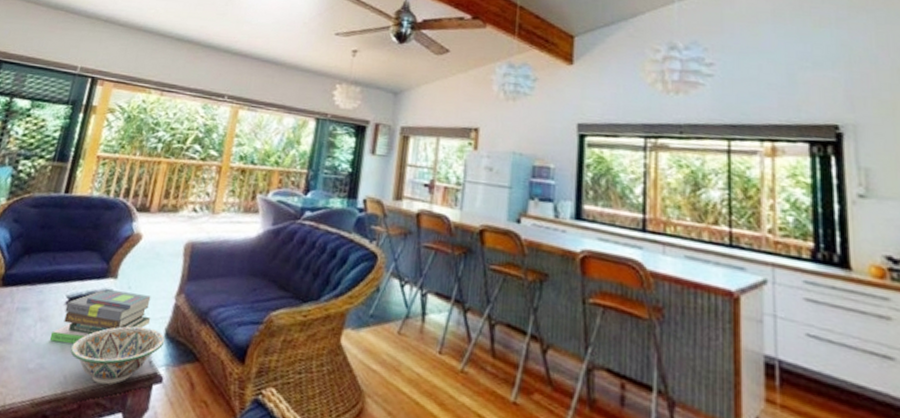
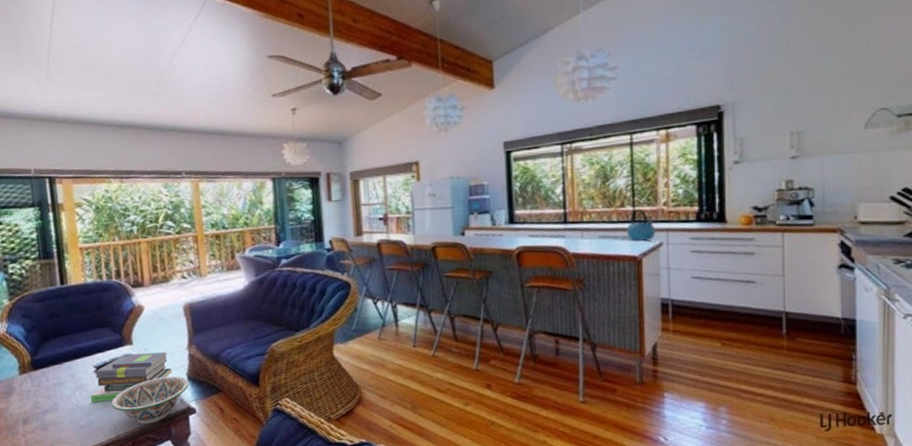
kettle: none [720,230,759,274] -> present [626,209,656,241]

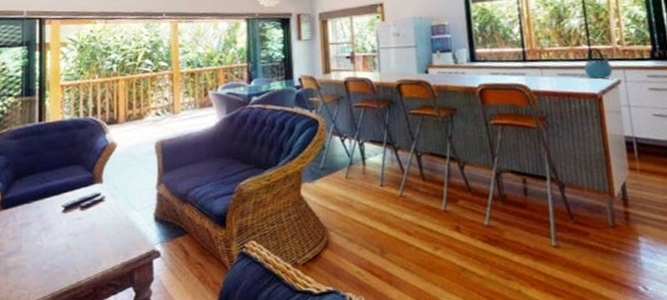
books: present [90,352,172,402] -> none [55,191,140,245]
decorative bowl: present [111,375,189,424] -> none [75,216,156,269]

